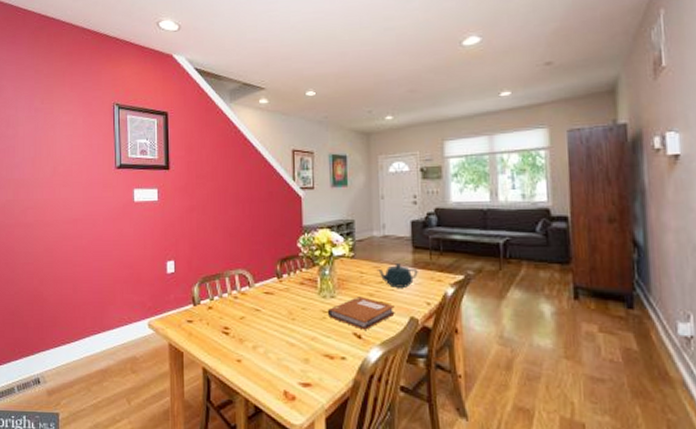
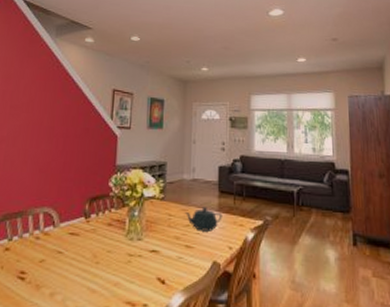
notebook: present [327,297,395,330] -> none [132,240,199,275]

